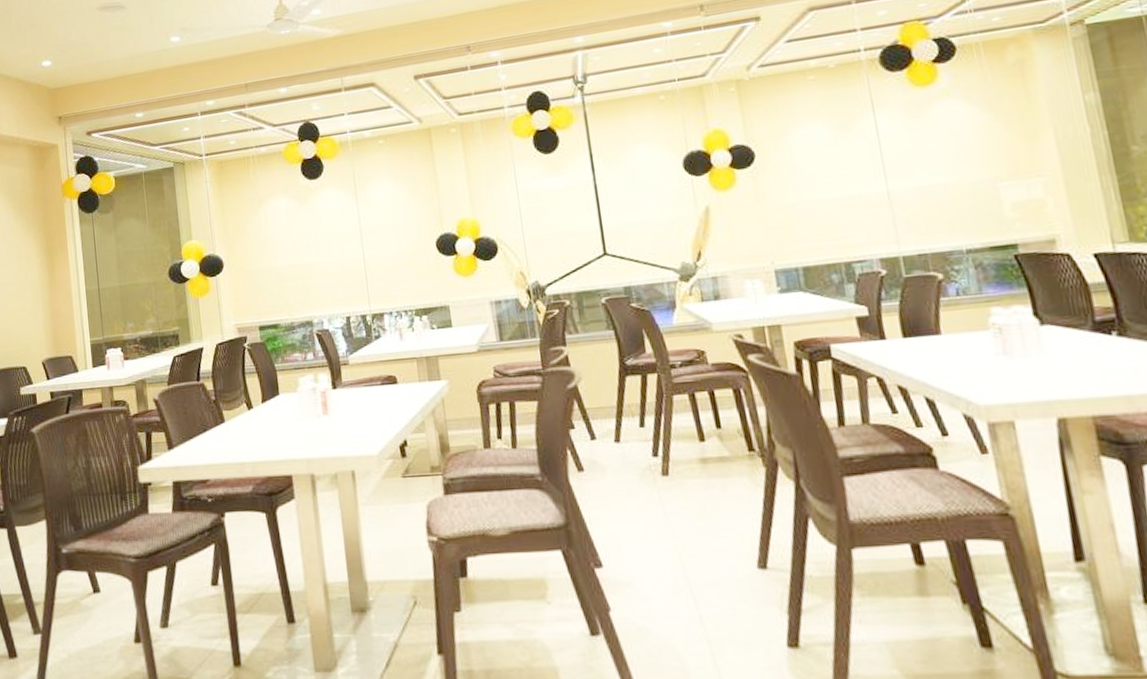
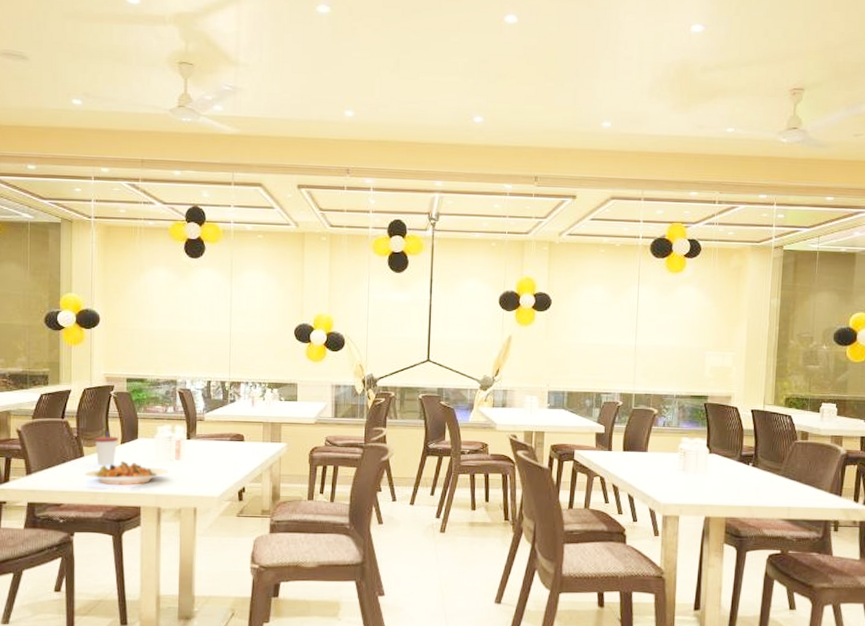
salad: none [227,422,318,452] -> present [84,460,169,485]
cup: none [233,389,259,431] -> present [94,431,118,466]

